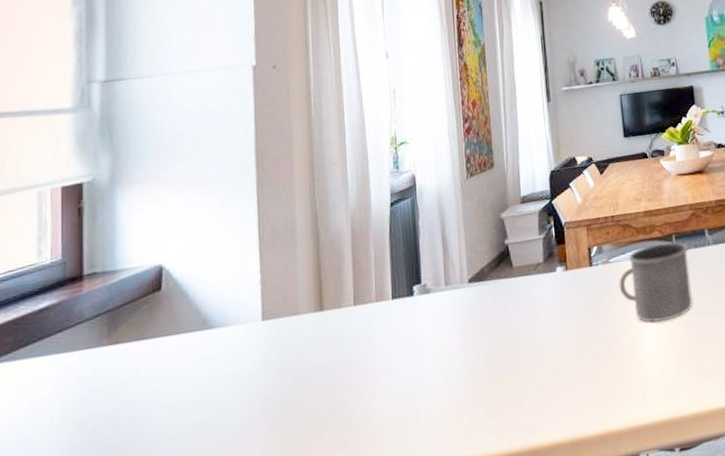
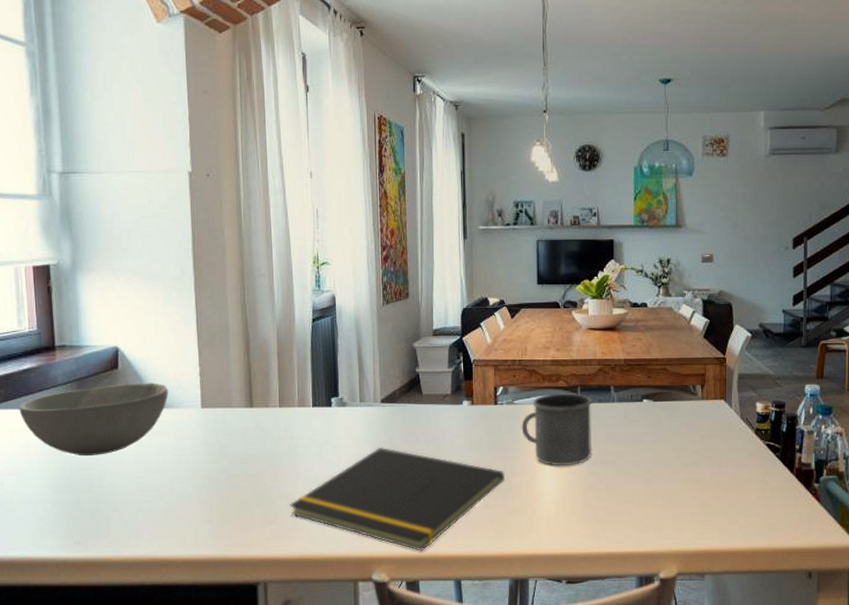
bowl: none [30,300,222,404] -> present [19,382,168,456]
notepad: none [366,331,607,446] -> present [289,446,506,551]

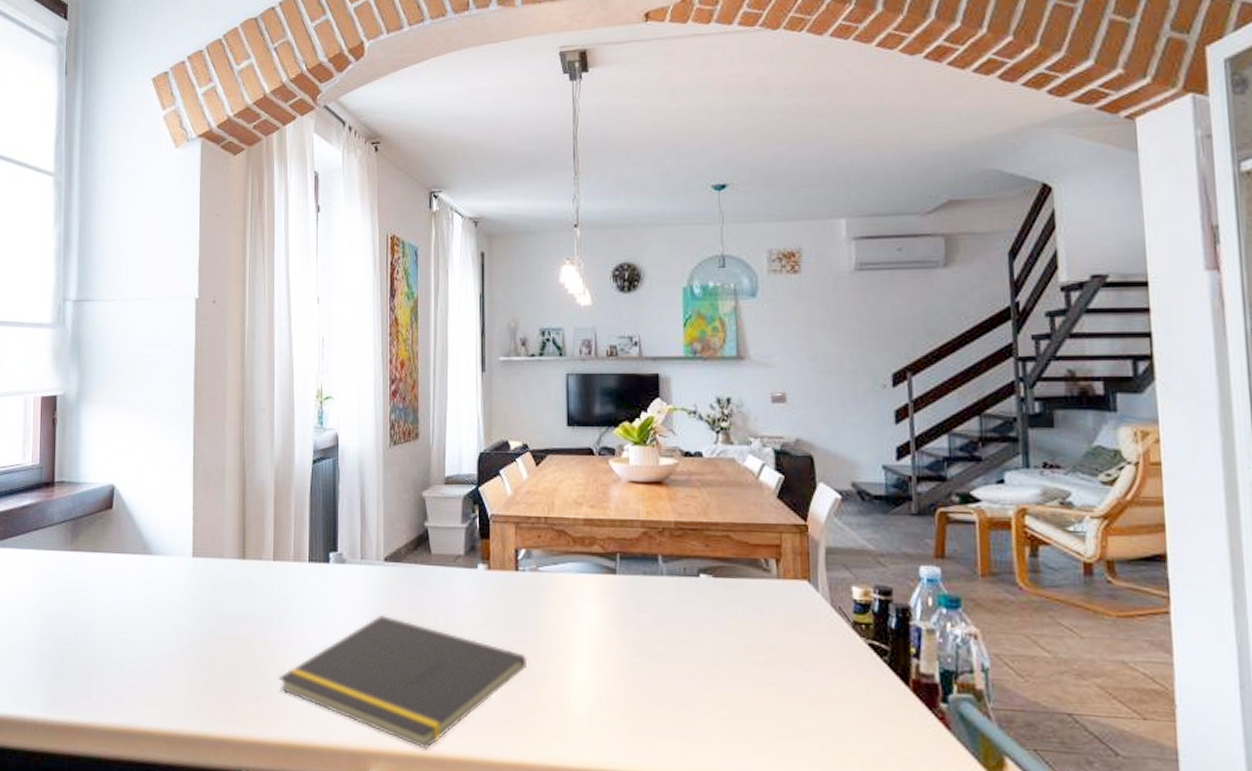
bowl: present [19,382,168,456] -> none [15,525,160,604]
mug: present [521,393,593,467] -> none [547,560,636,655]

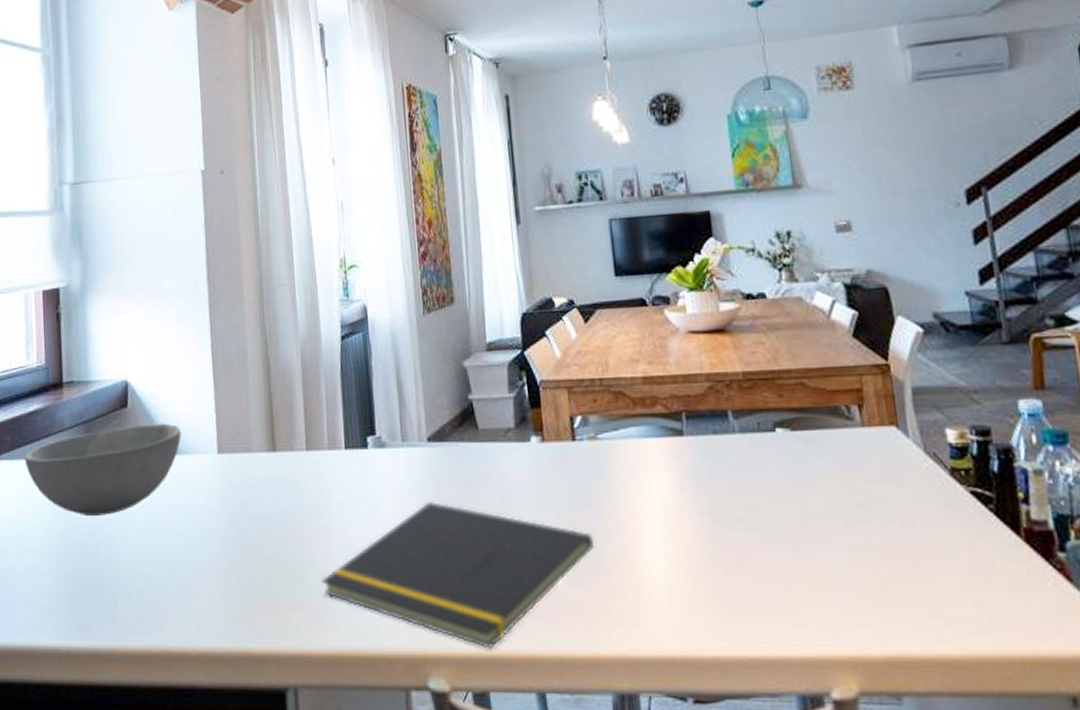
bowl: none [15,525,160,604] -> present [24,423,181,516]

